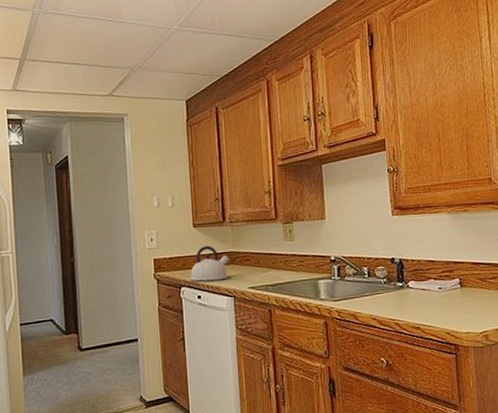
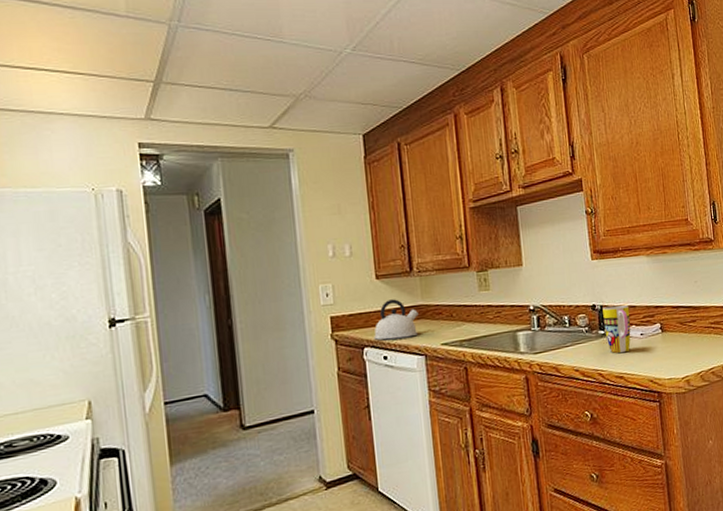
mug: none [401,259,429,305] -> present [602,305,631,354]

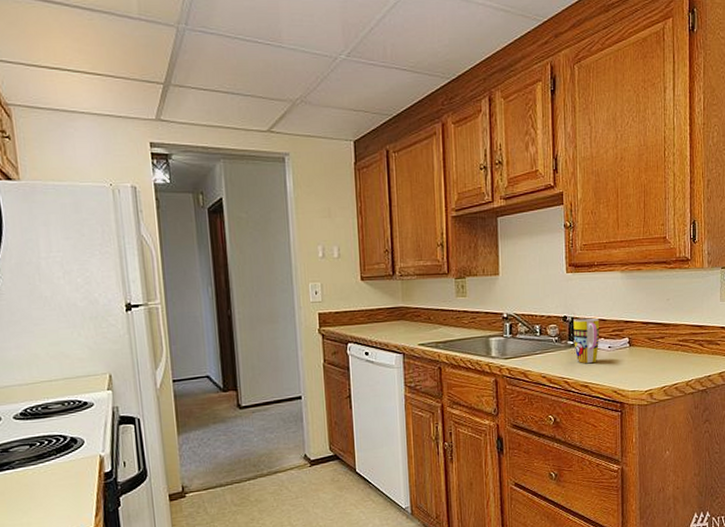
kettle: present [374,299,418,340] -> none [357,300,399,338]

